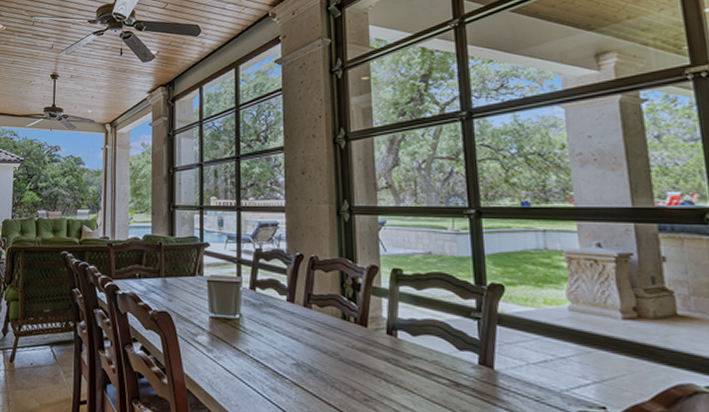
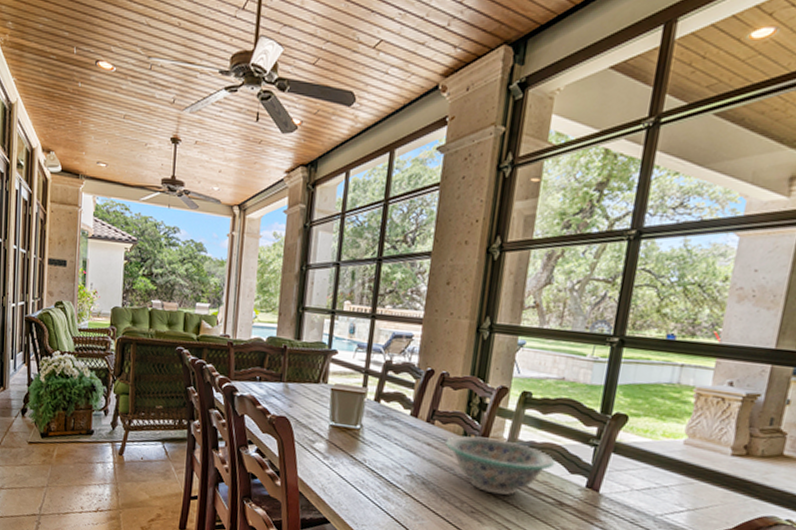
decorative bowl: none [326,317,441,379] -> present [446,436,556,496]

